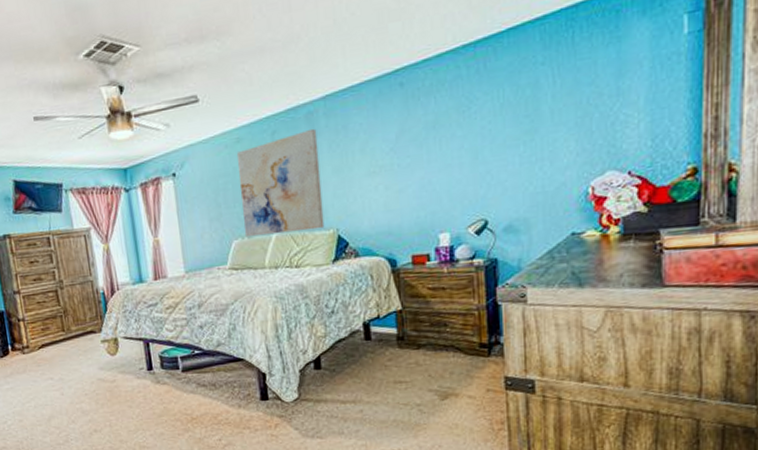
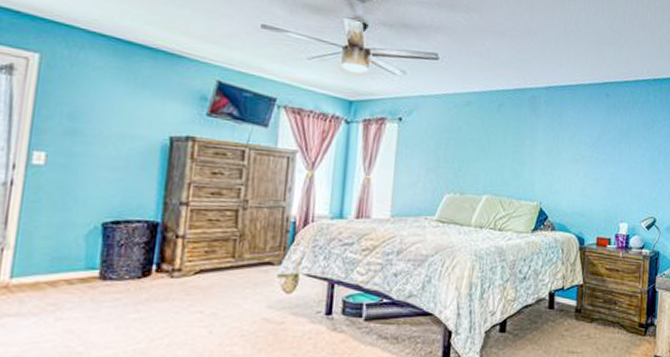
wall art: present [236,128,325,238] -> none [457,110,537,199]

